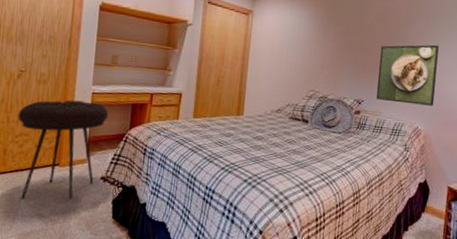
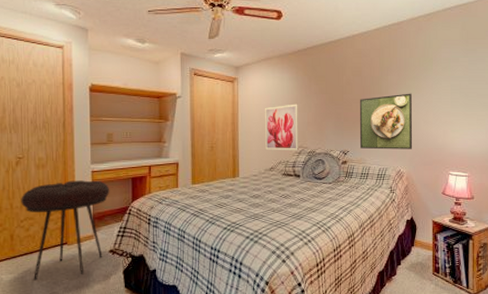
wall art: none [274,44,314,94] -> present [265,104,298,151]

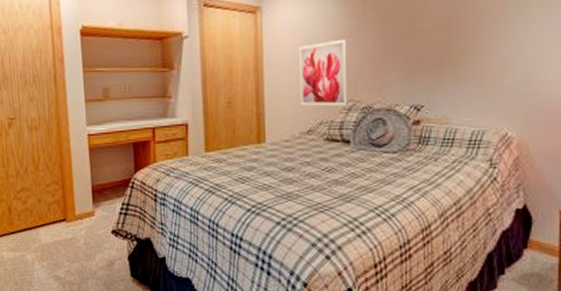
stool: present [21,180,110,281] -> none [16,145,109,261]
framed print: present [359,93,413,150] -> none [440,13,530,103]

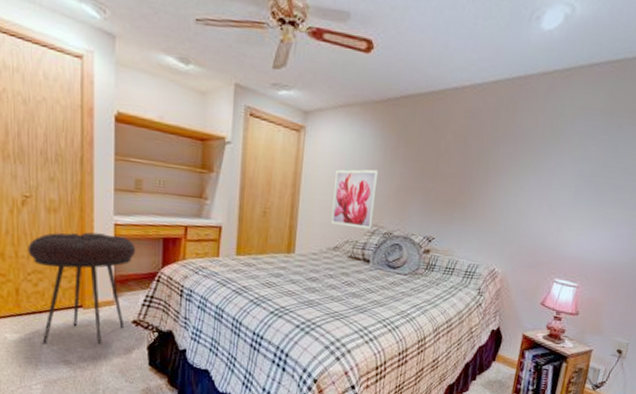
stool: none [16,145,109,261] -> present [28,232,136,345]

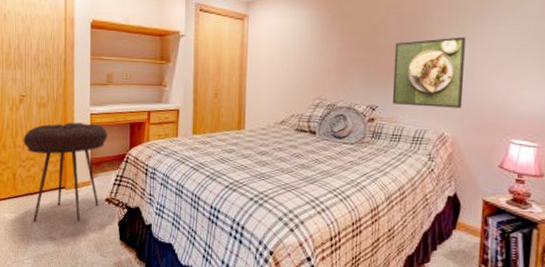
wall art: present [331,169,379,229] -> none [276,46,318,102]
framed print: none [449,172,526,246] -> present [392,36,466,108]

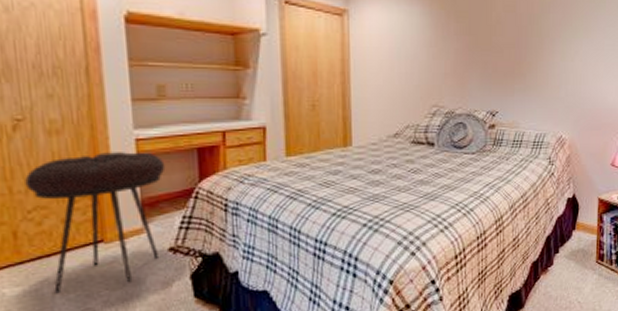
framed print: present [392,36,466,108] -> none [512,37,579,110]

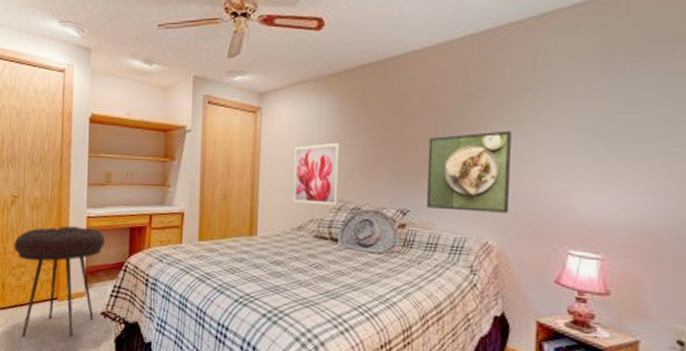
wall art: none [387,47,432,111] -> present [293,142,340,205]
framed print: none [512,37,579,110] -> present [426,130,511,213]

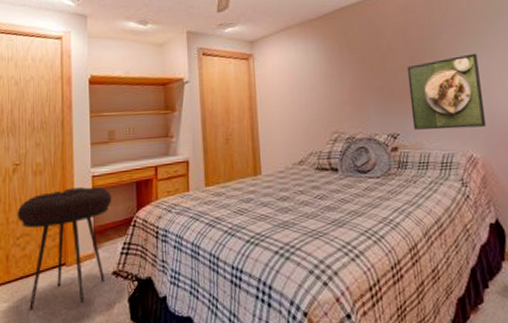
wall art: present [293,142,340,205] -> none [288,79,333,139]

